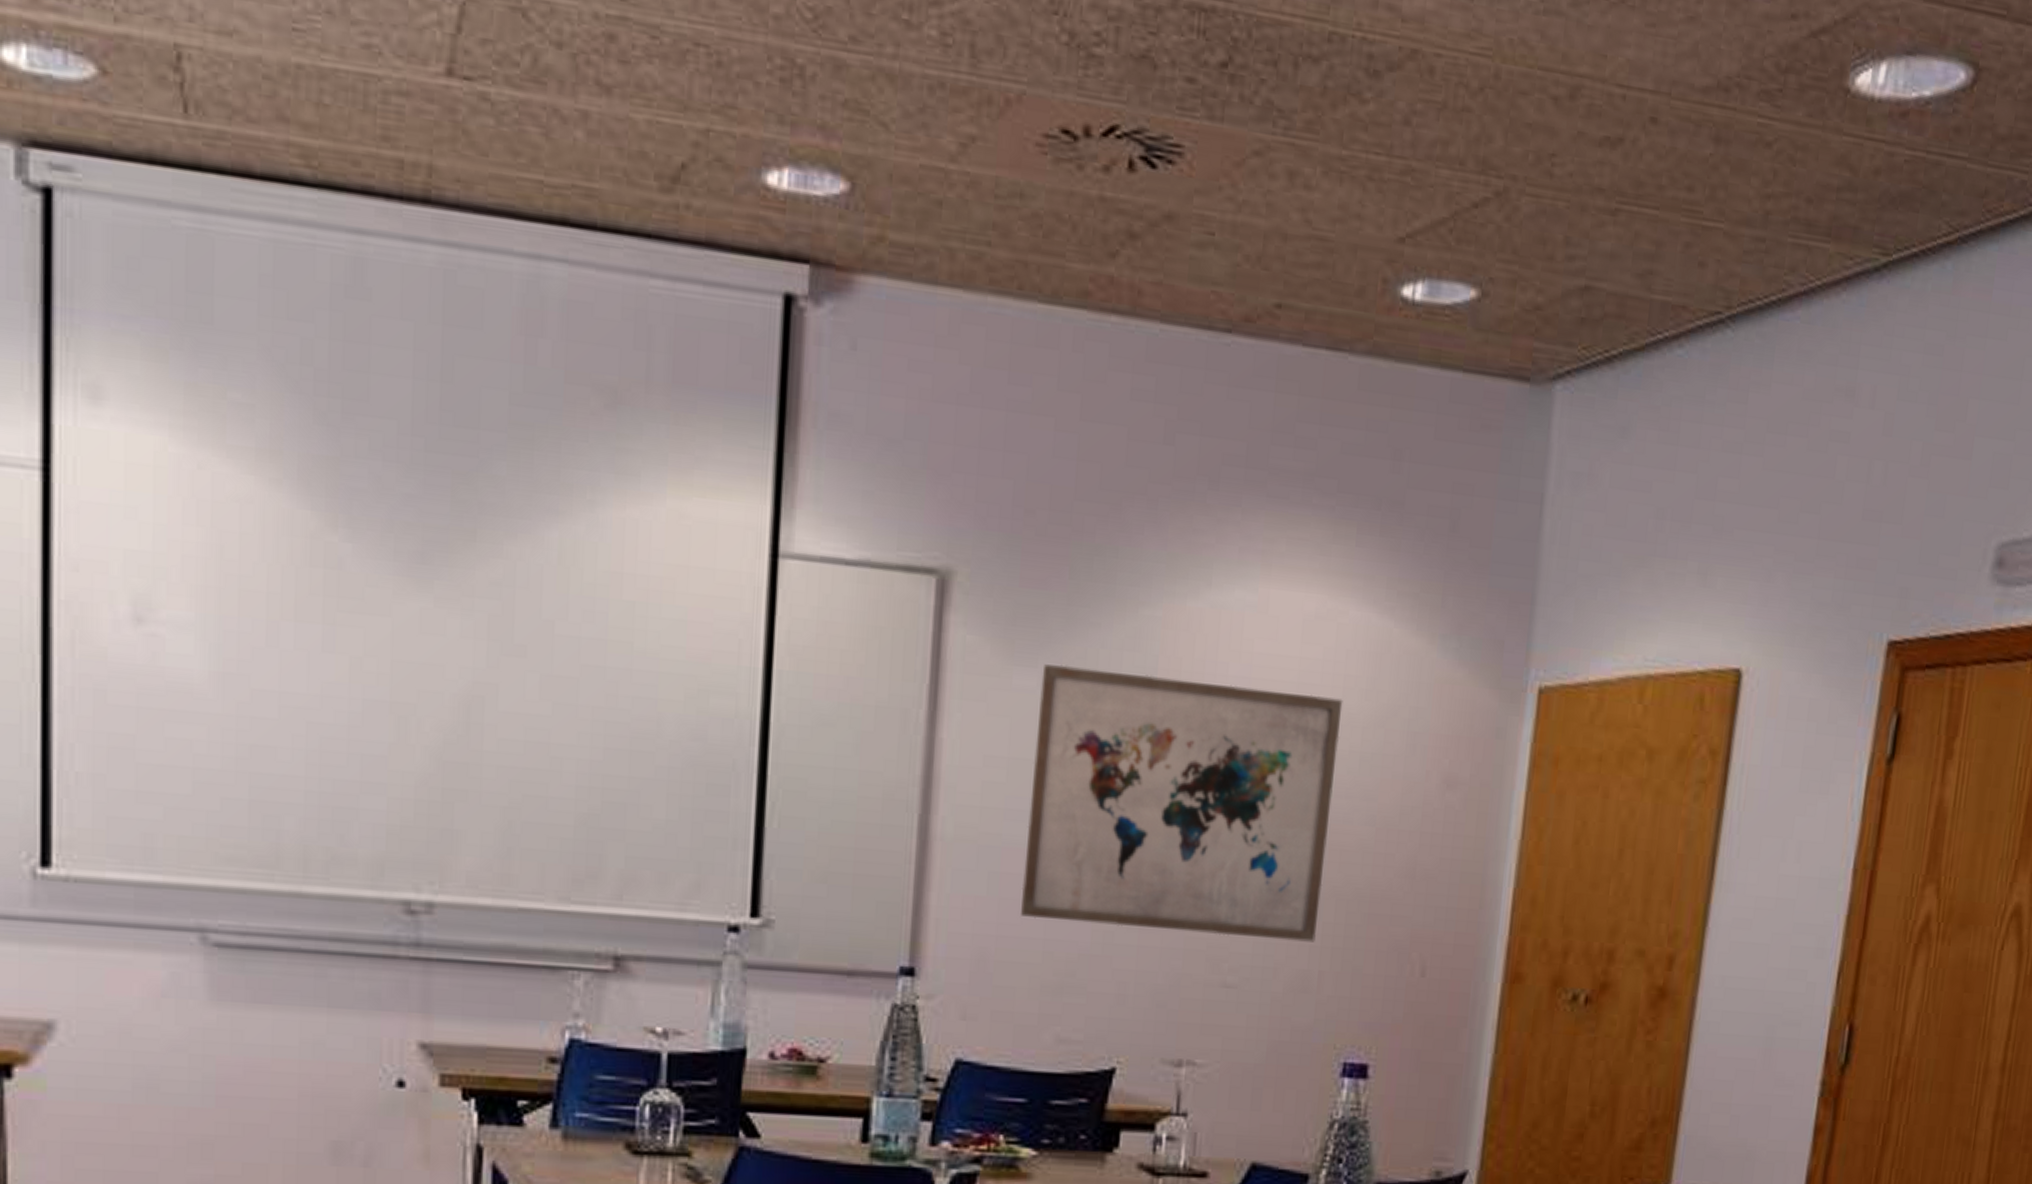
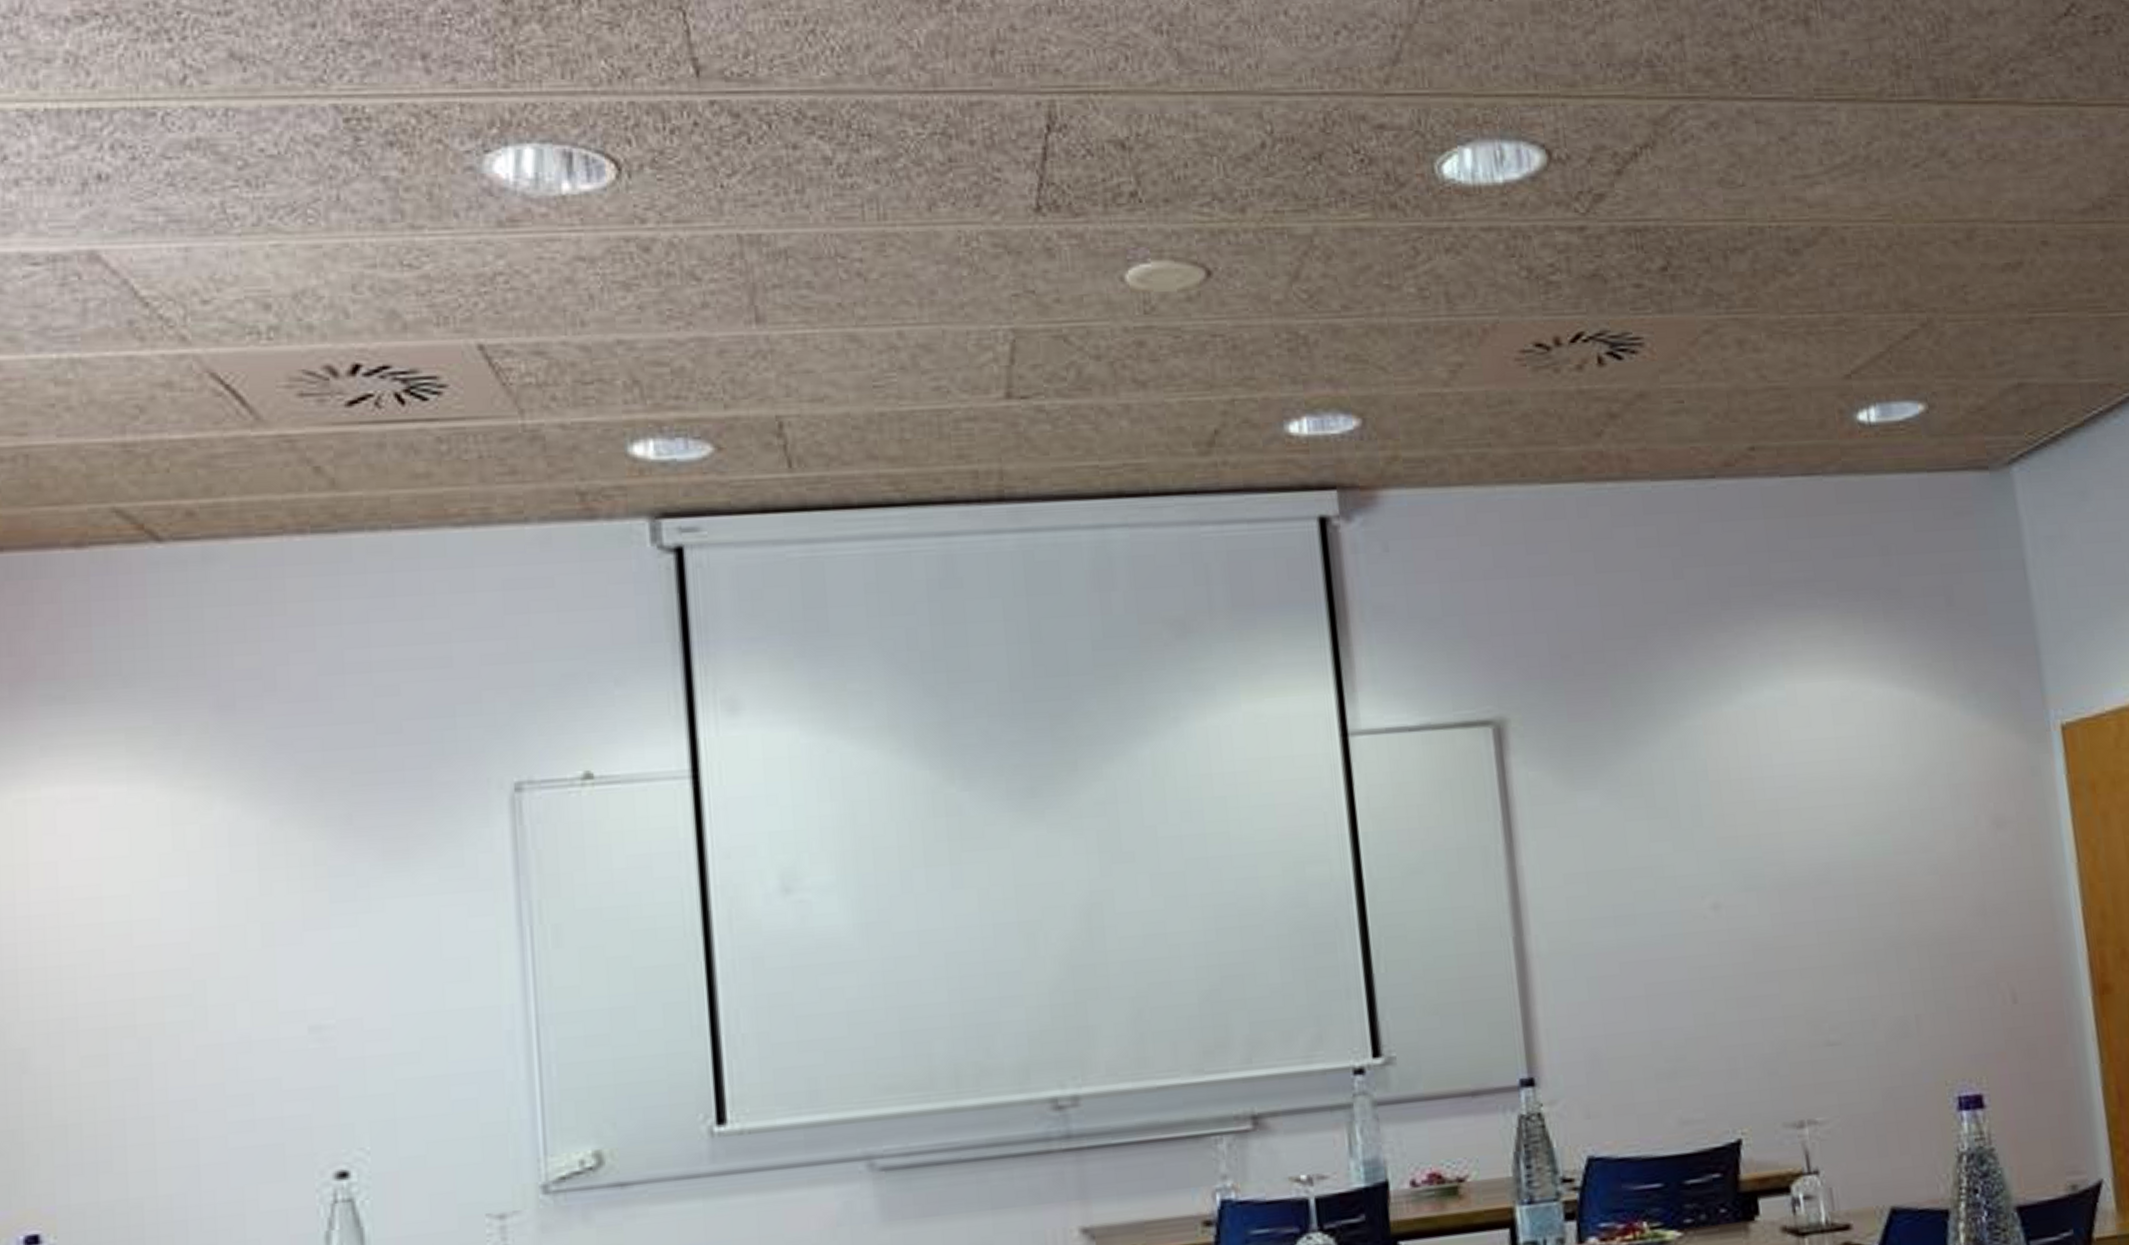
wall art: present [1021,664,1343,942] -> none [1603,767,1906,1013]

